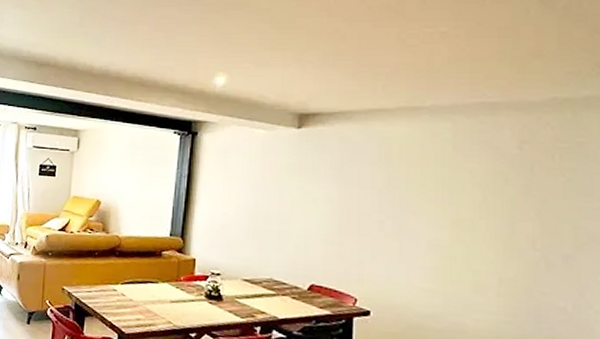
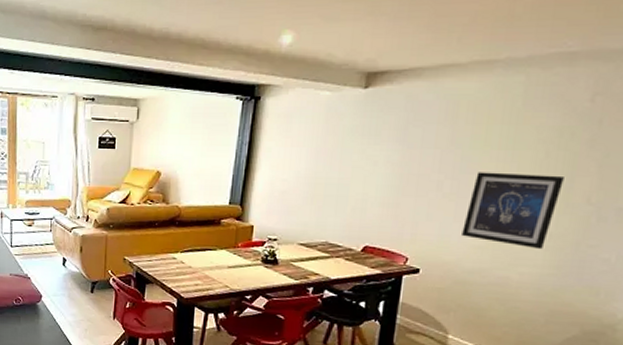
wall art: none [410,213,505,295] -> present [462,172,564,250]

